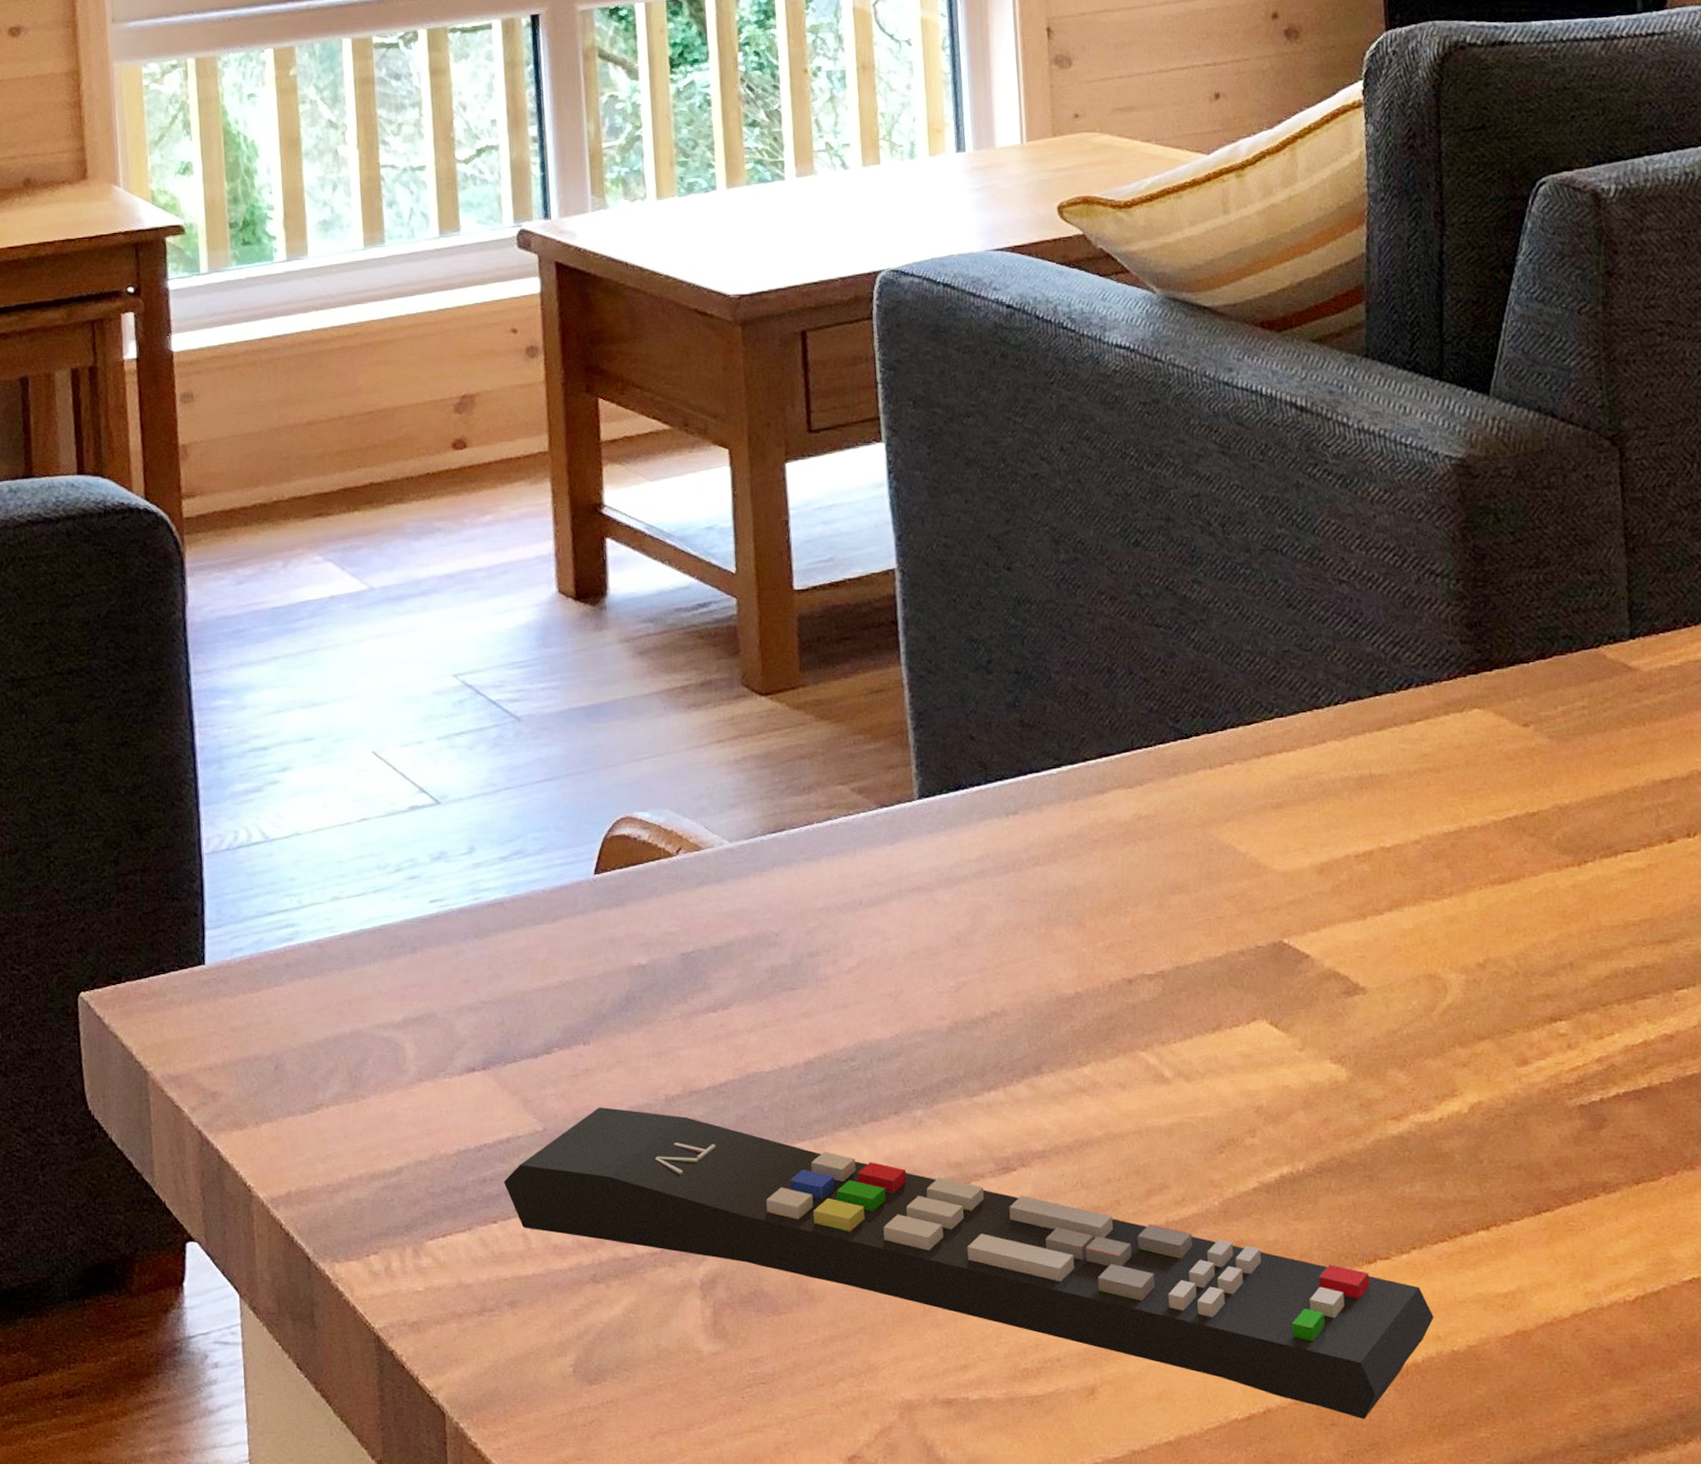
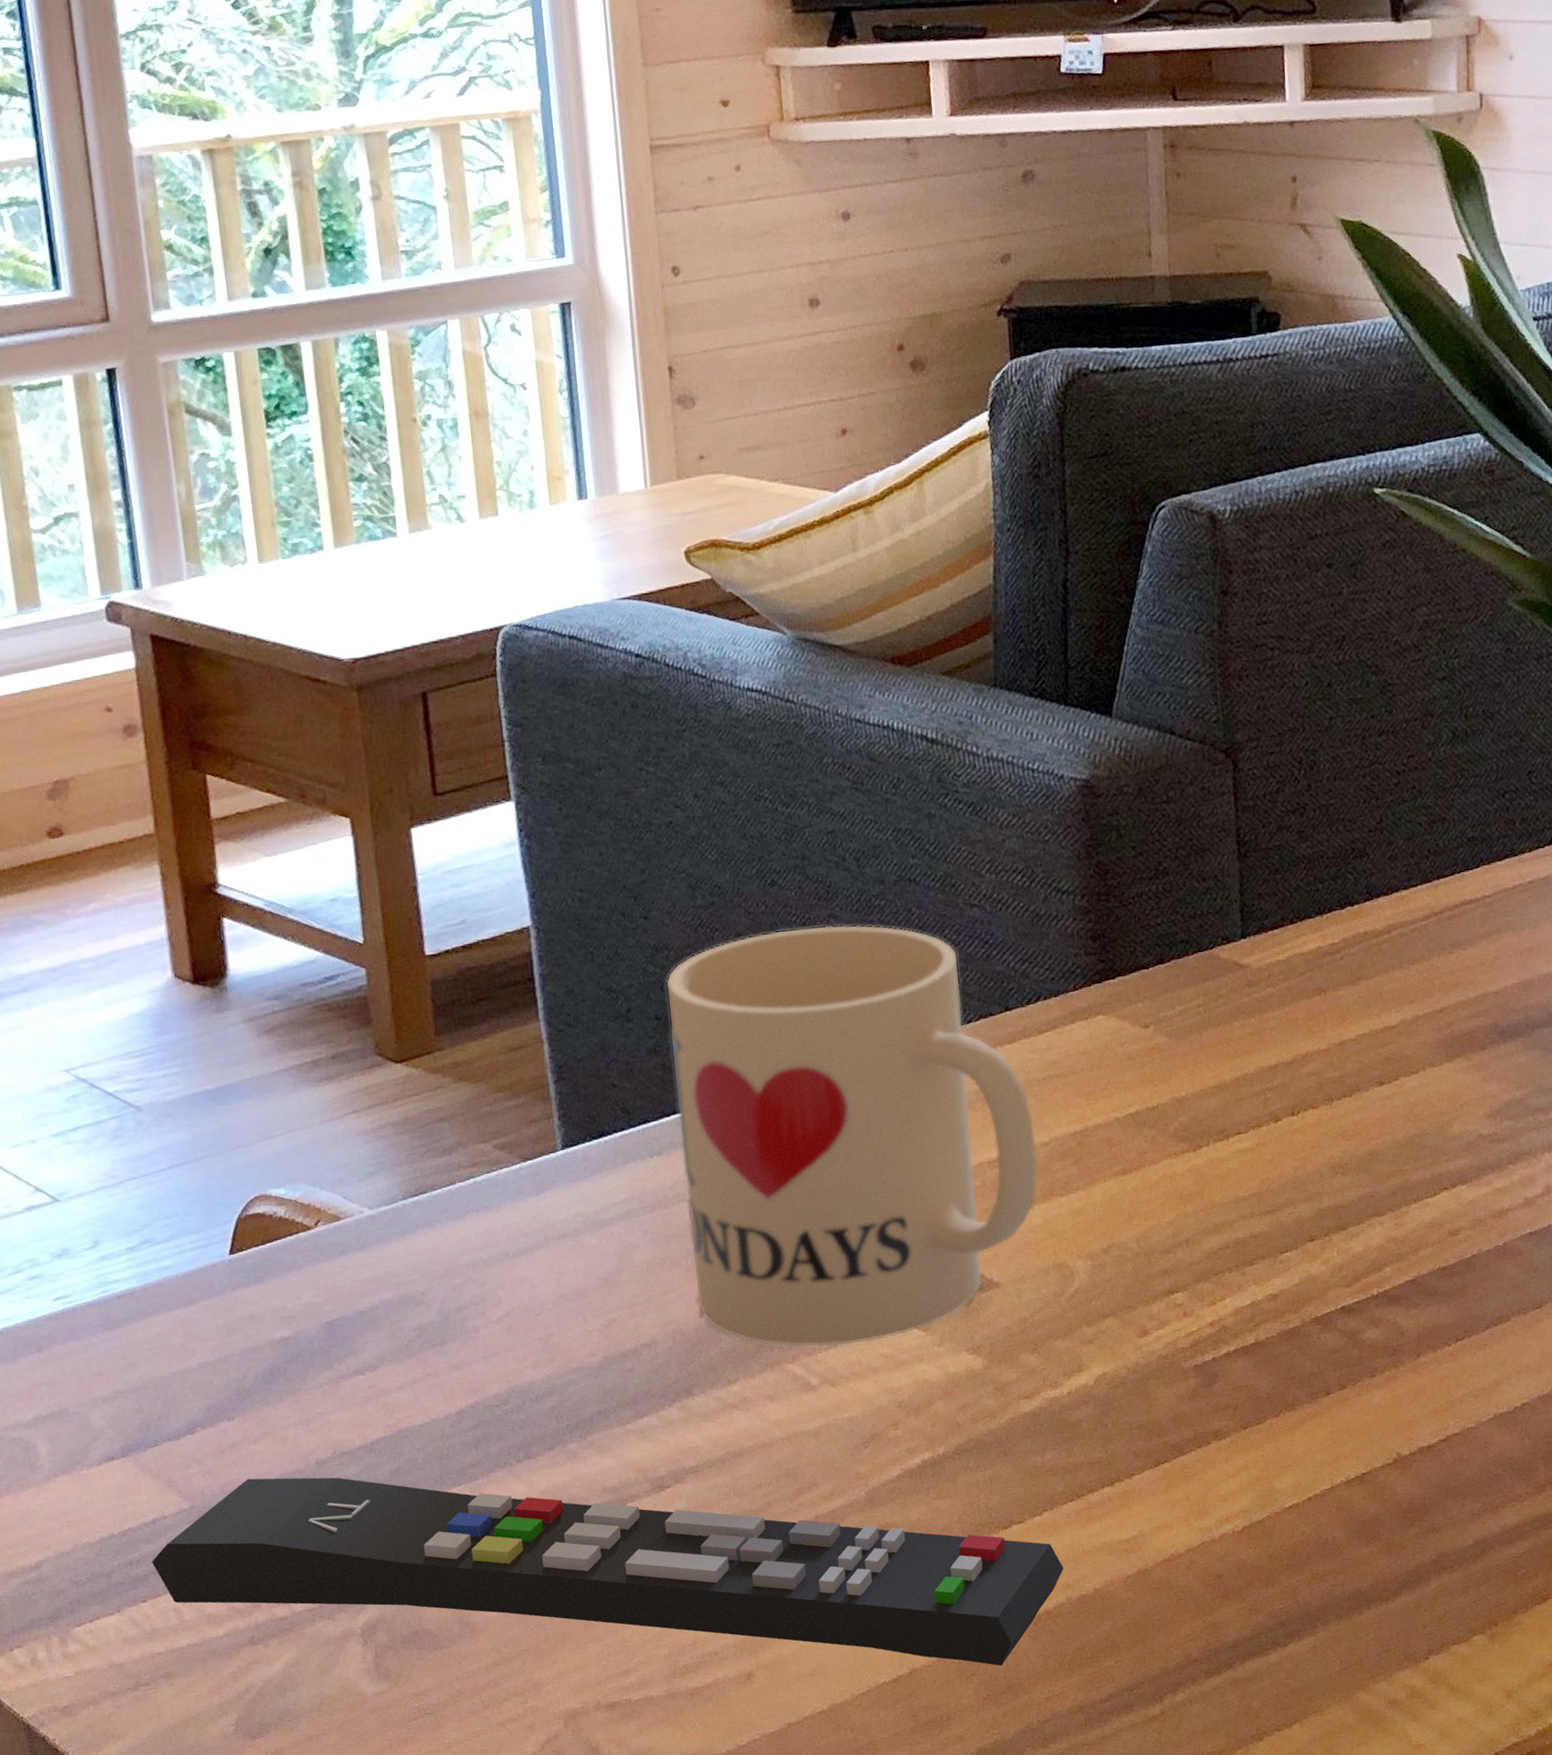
mug: none [1027,590,1409,1039] -> present [666,924,1038,1348]

